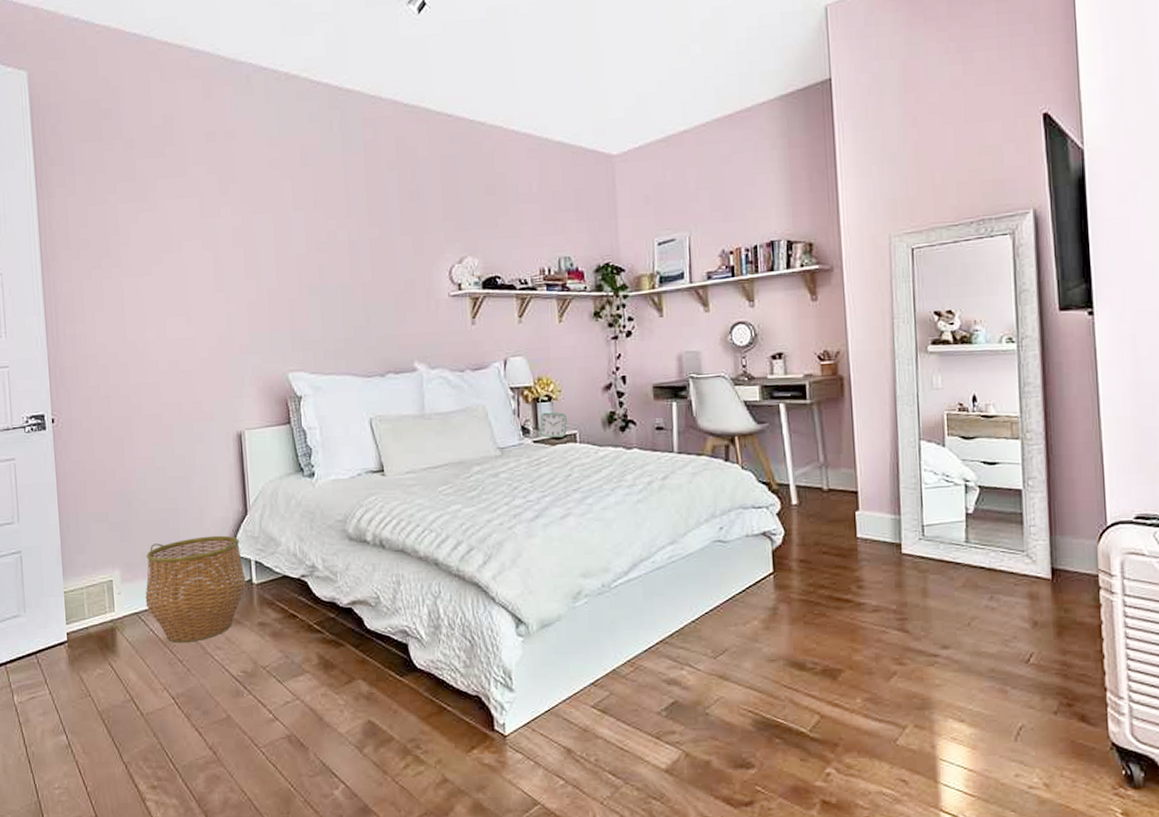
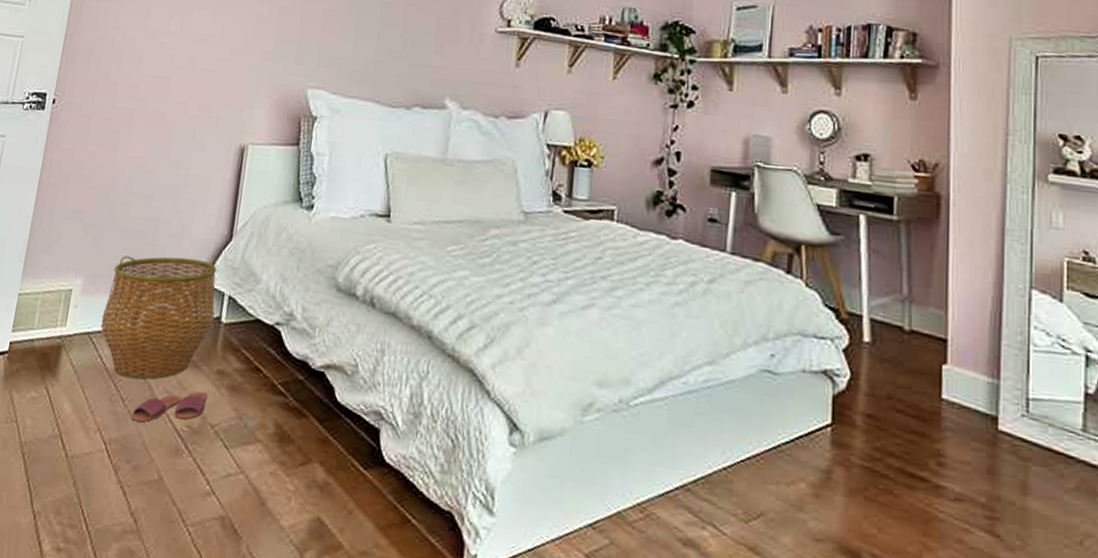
slippers: none [191,641,255,676] -> present [131,391,207,423]
alarm clock: present [539,411,567,438] -> none [573,179,606,212]
books: none [783,360,826,386] -> present [868,166,920,199]

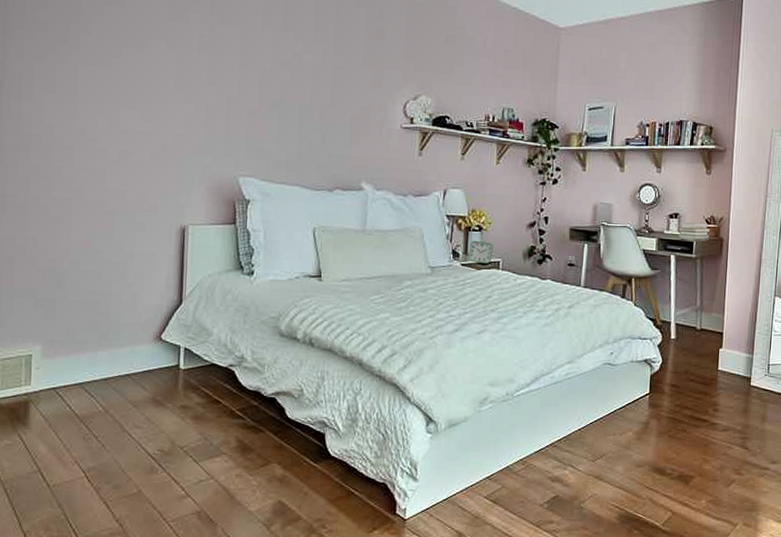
basket: present [100,255,217,380] -> none [65,320,173,420]
slippers: present [131,391,207,423] -> none [105,423,174,452]
alarm clock: none [573,179,606,212] -> present [468,240,493,264]

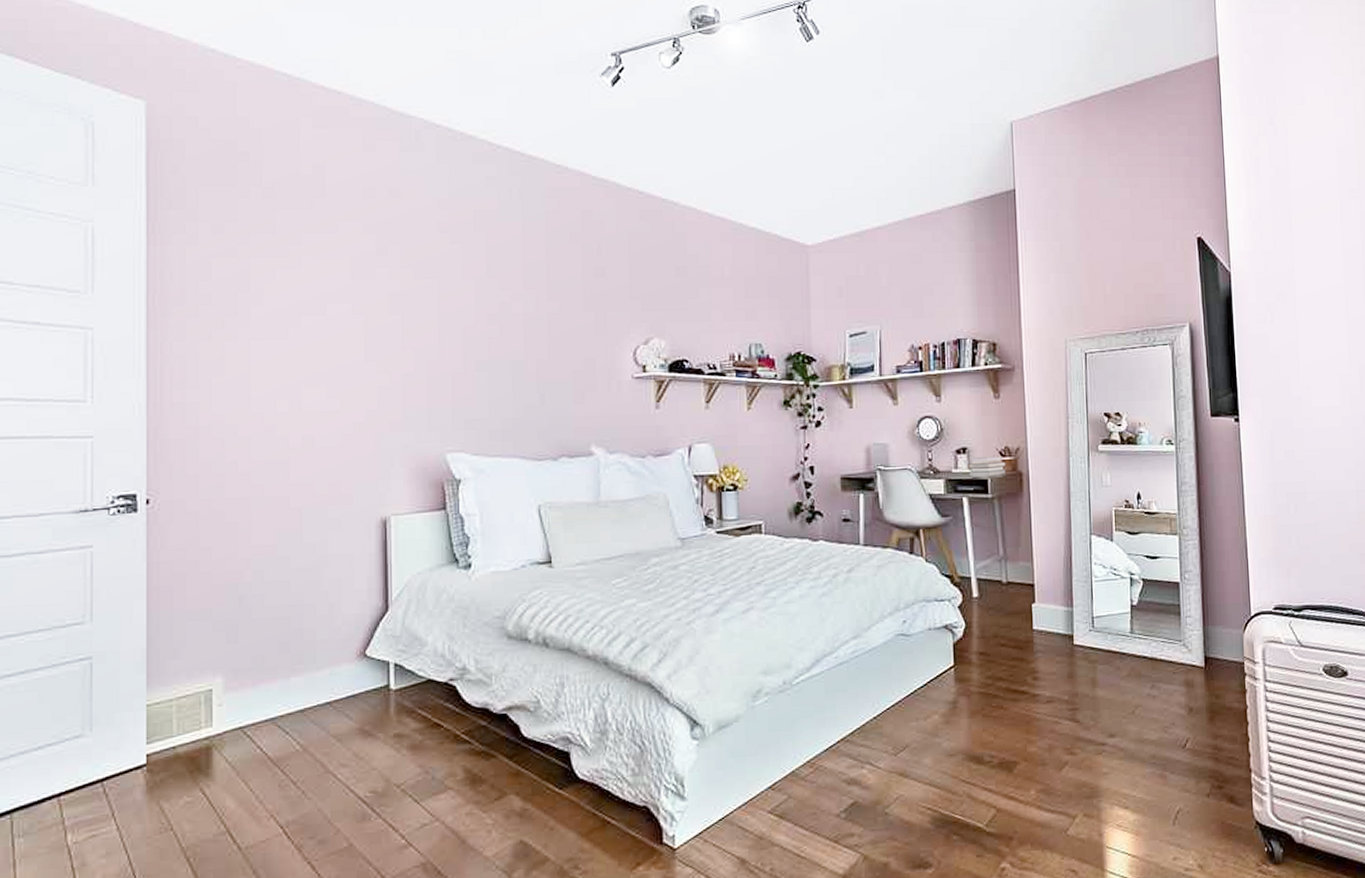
alarm clock: present [468,240,493,264] -> none [723,501,752,529]

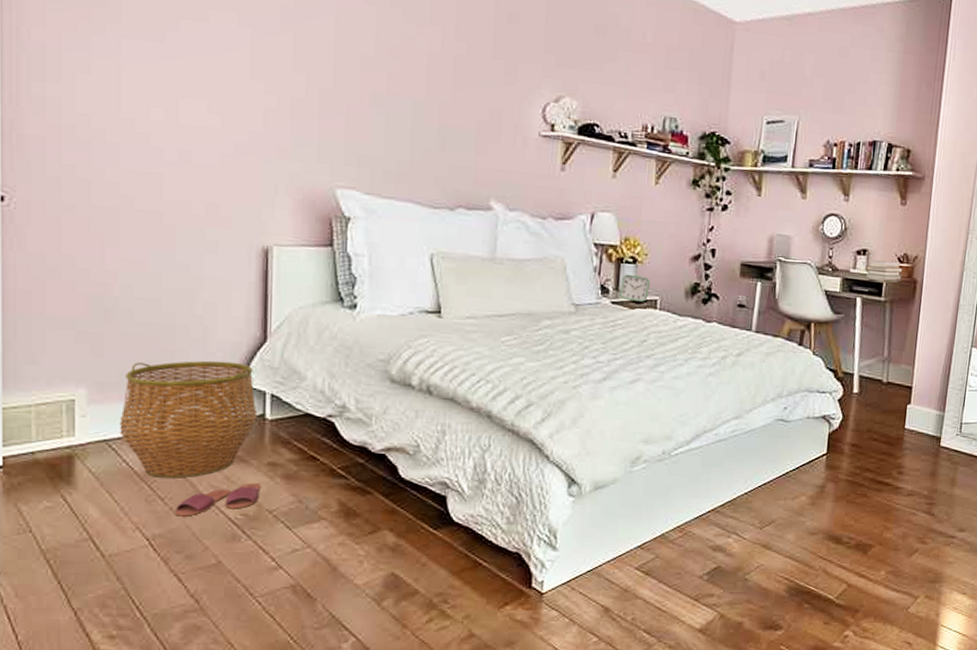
basket: none [254,634,382,761] -> present [119,360,257,478]
slippers: none [306,756,388,800] -> present [174,482,260,517]
alarm clock: none [723,501,752,529] -> present [620,274,650,302]

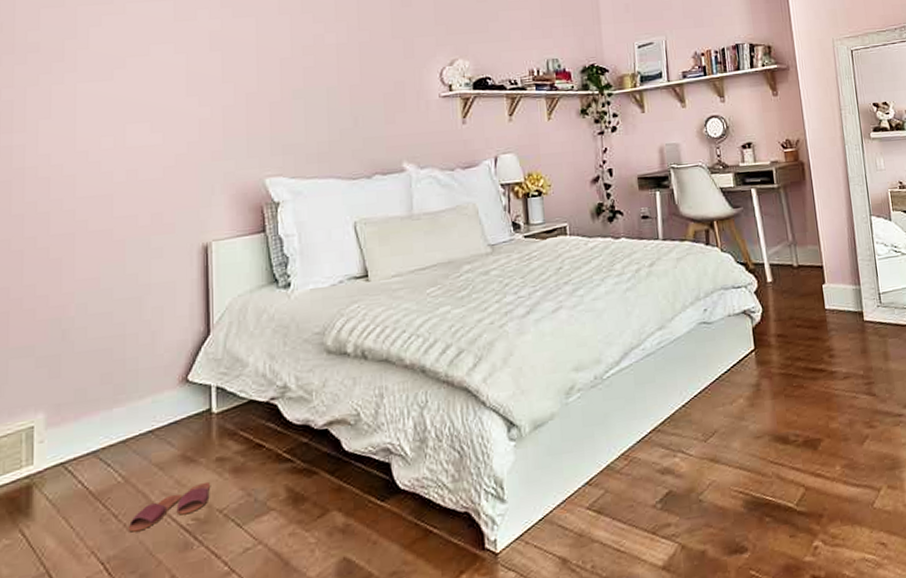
basket: present [119,360,257,478] -> none [75,360,204,494]
alarm clock: present [620,274,650,302] -> none [530,206,558,232]
books: present [865,259,903,284] -> none [753,148,790,172]

